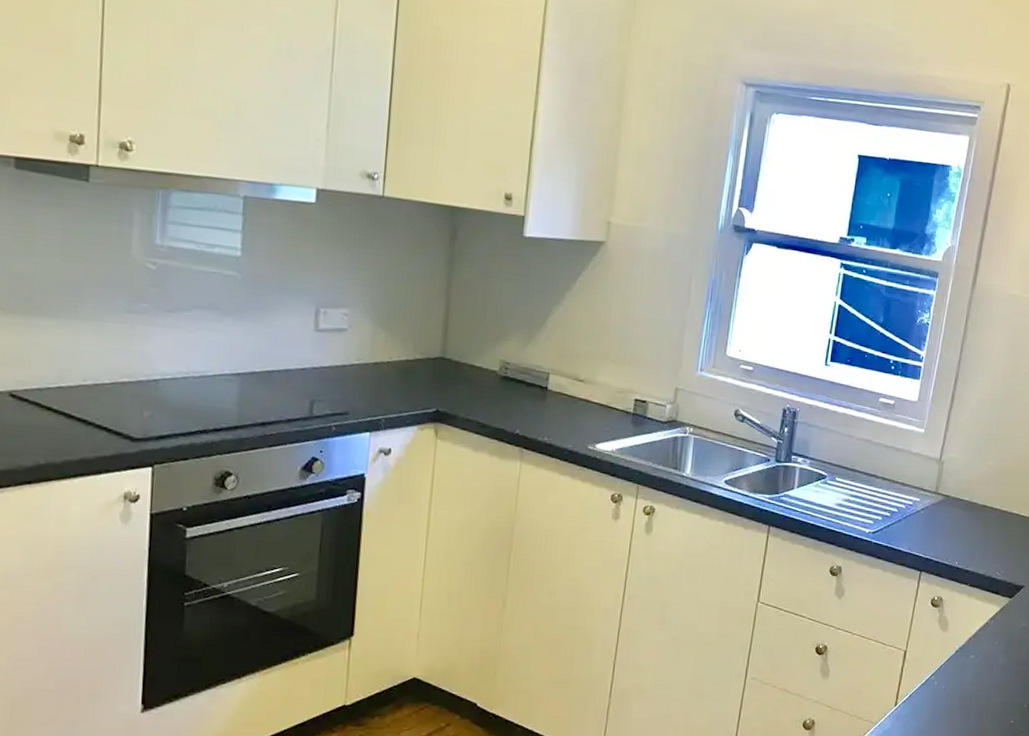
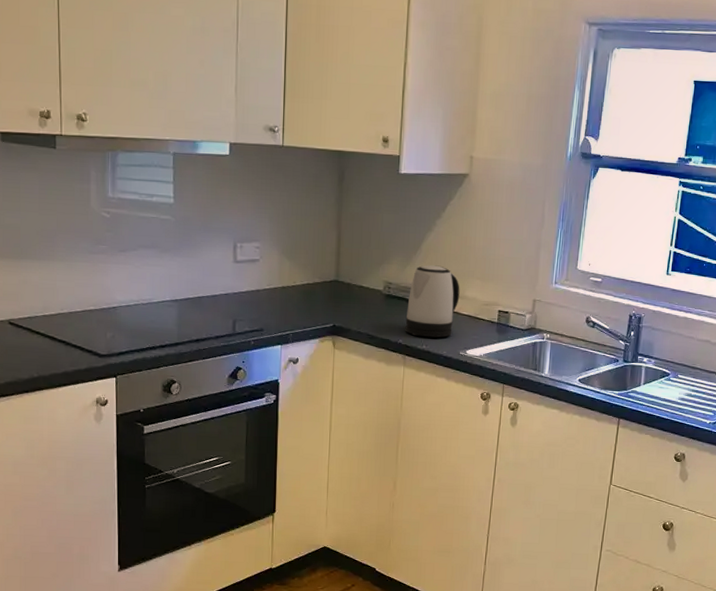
kettle: none [523,343,591,429] -> present [405,265,460,338]

